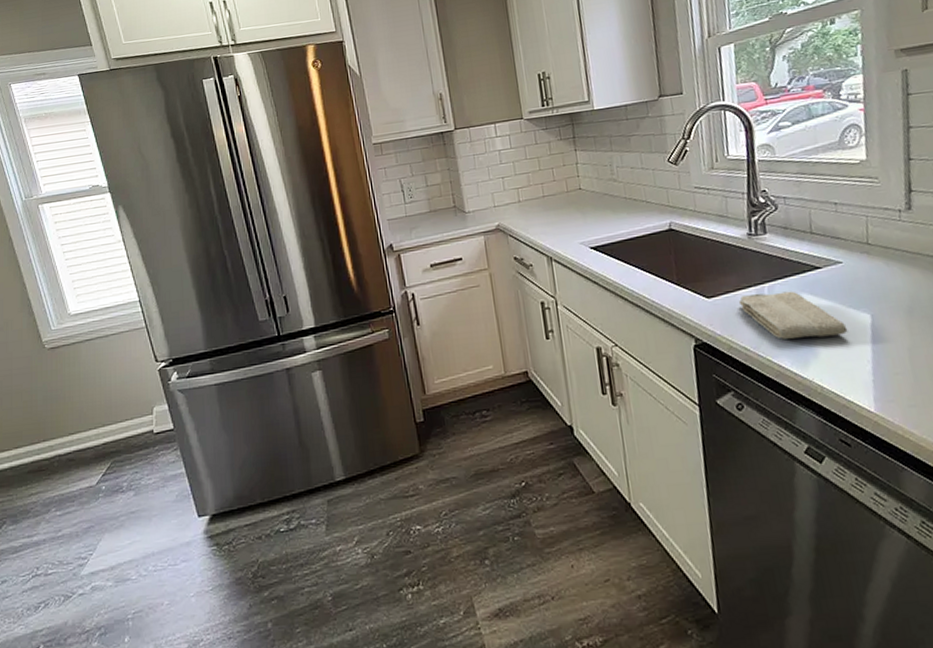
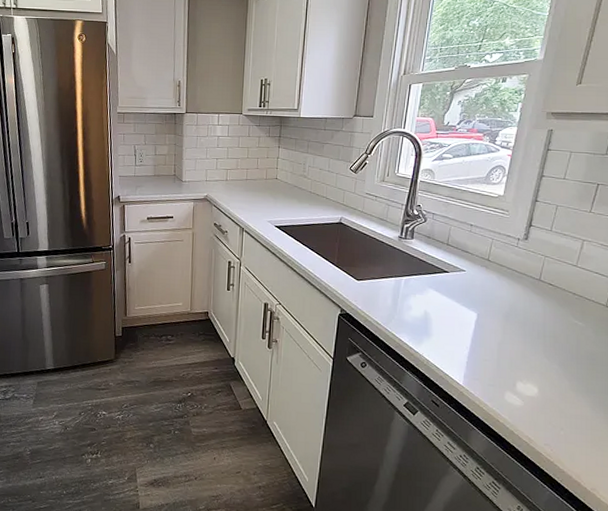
washcloth: present [738,291,848,339] -> none [380,283,457,325]

